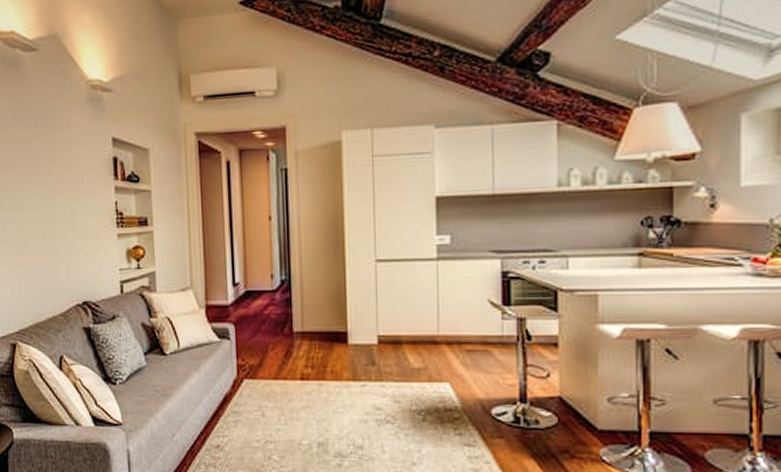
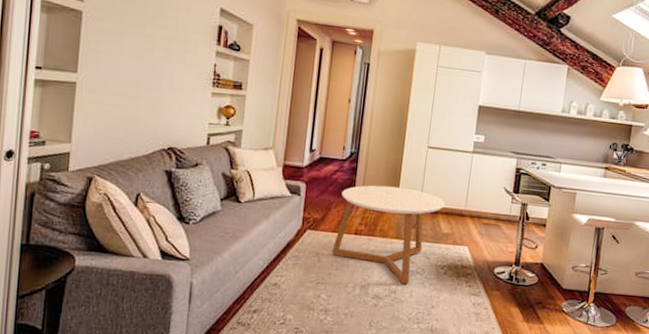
coffee table: none [276,316,411,437] -> present [332,185,446,284]

